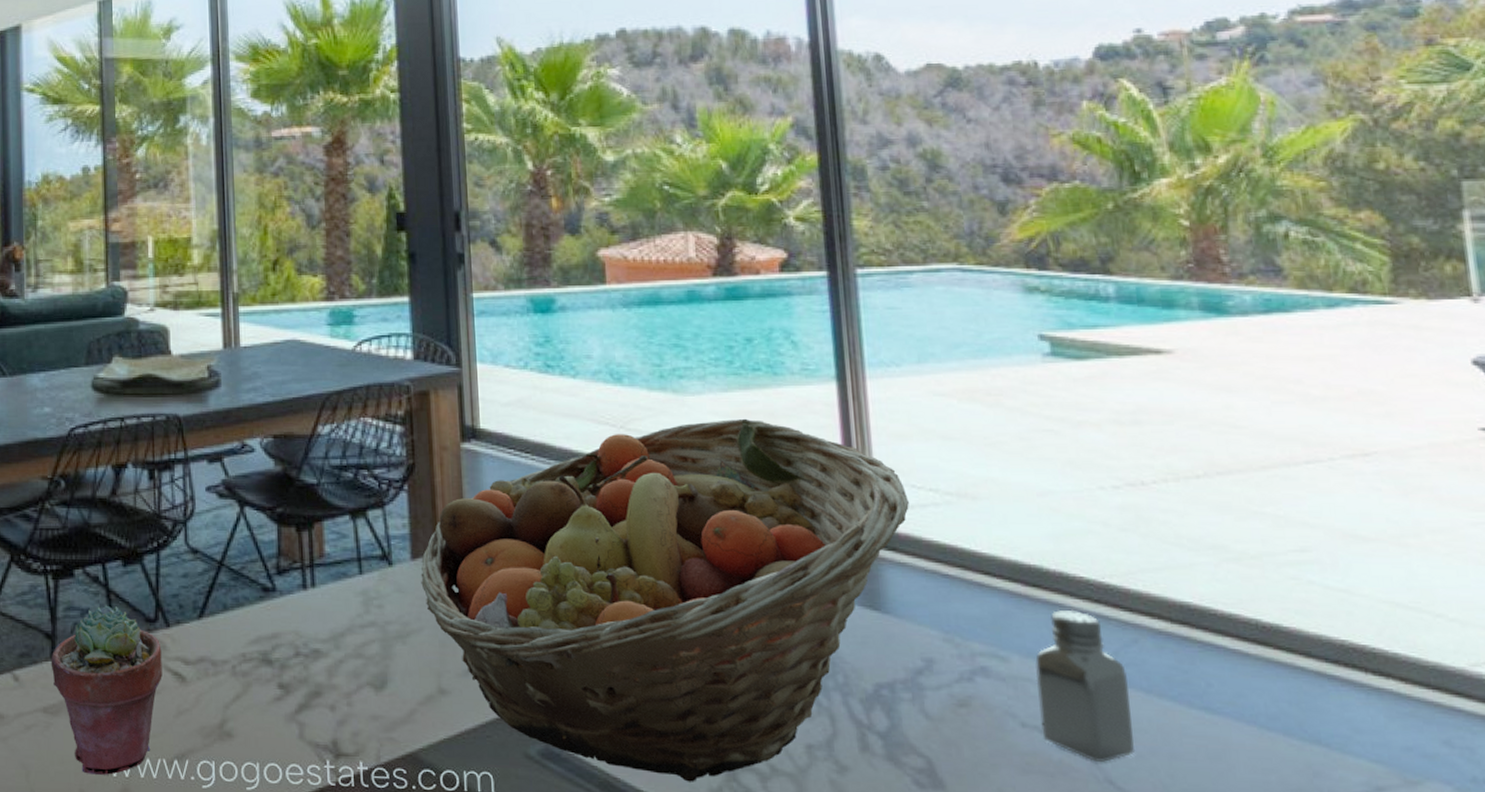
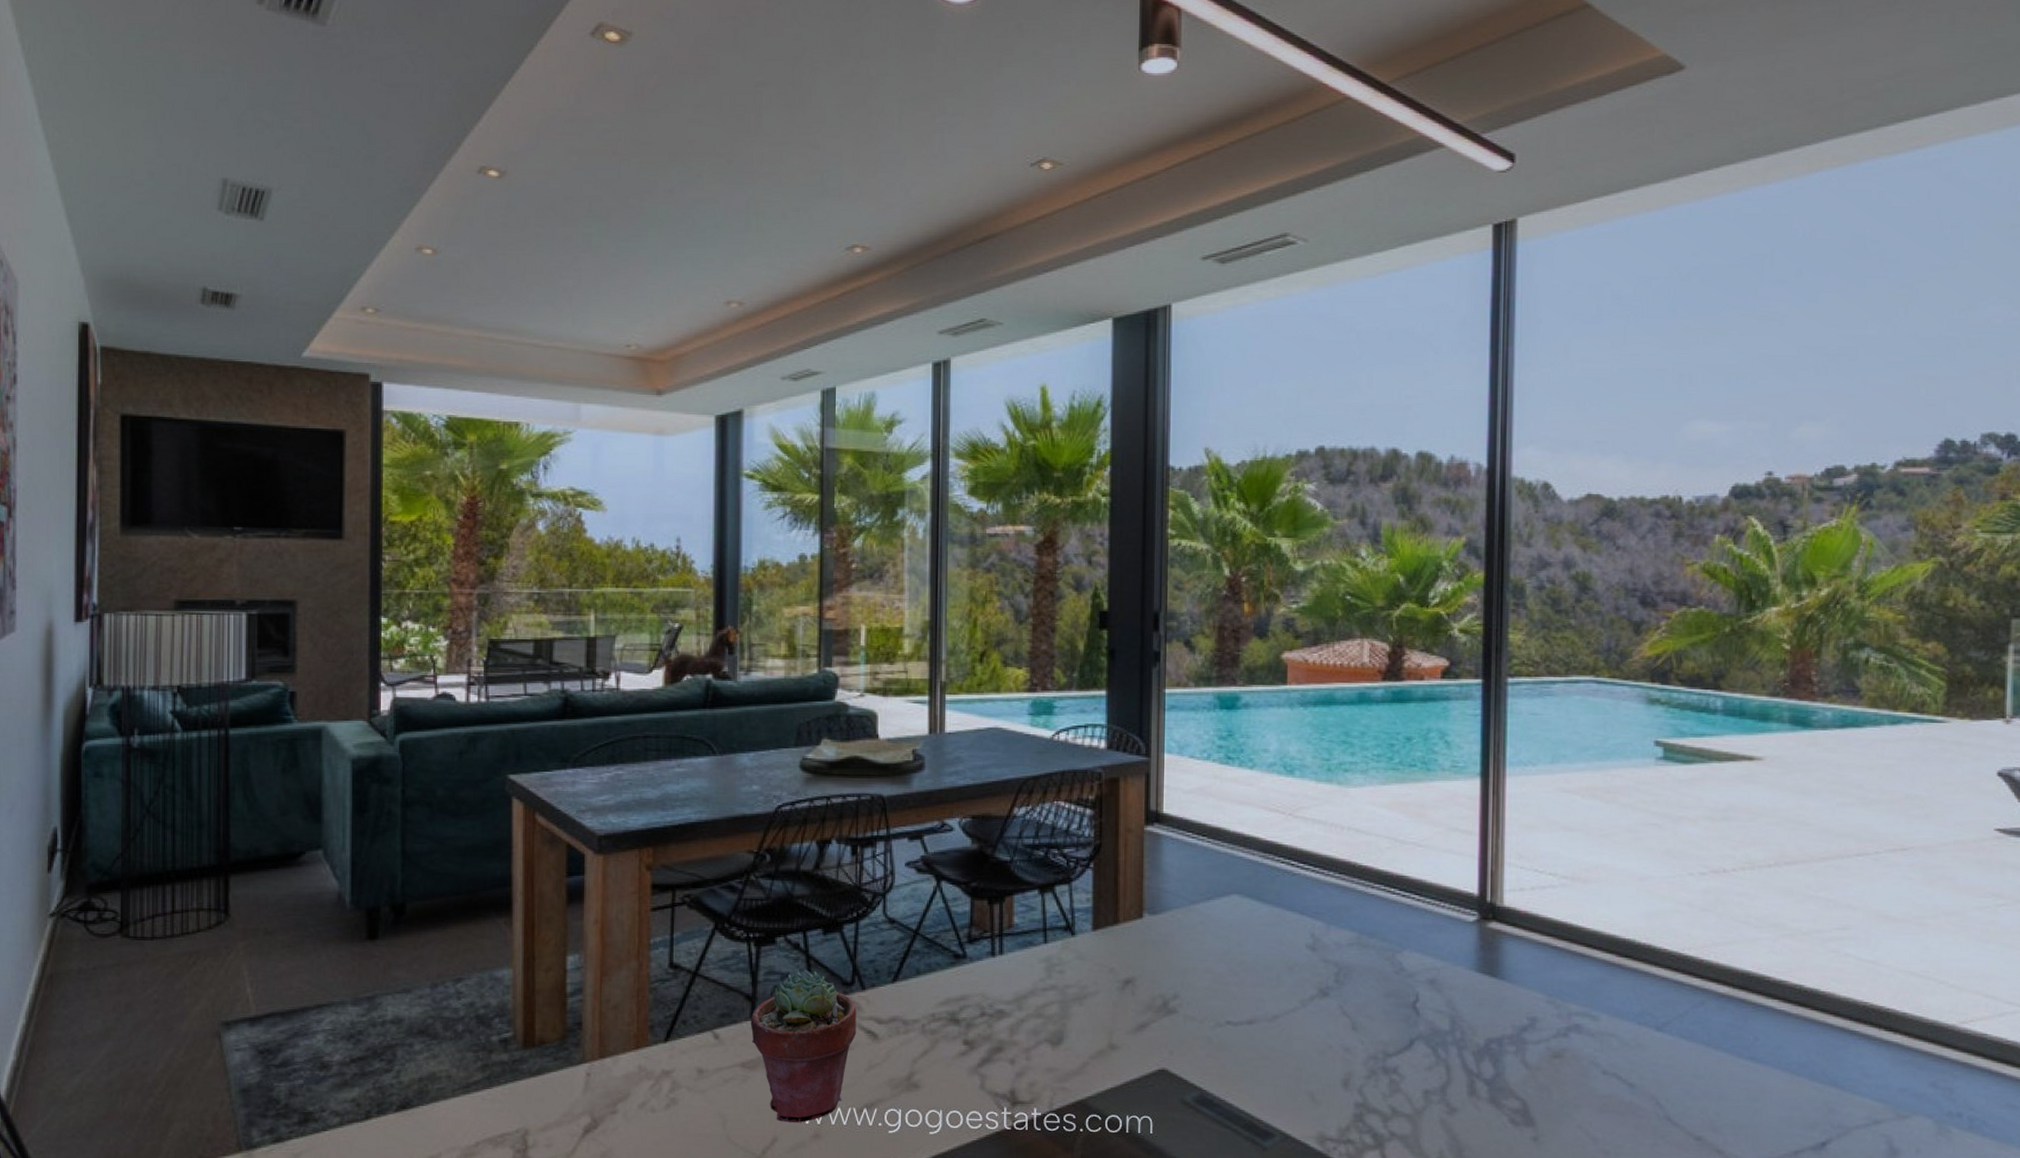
fruit basket: present [421,418,909,782] -> none [1100,809,1531,1123]
saltshaker: present [1035,609,1136,762] -> none [1619,976,1692,1102]

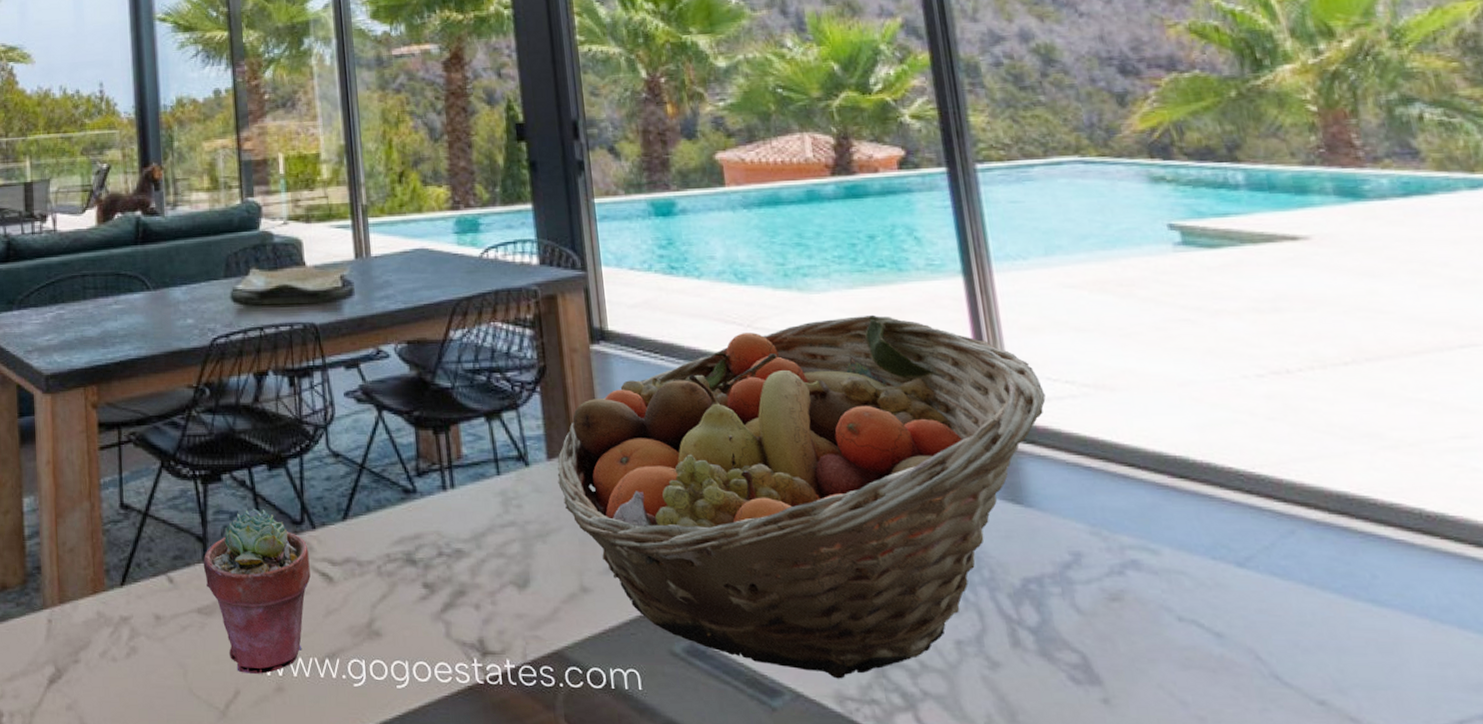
fruit basket: none [1100,809,1531,1123] -> present [557,314,1046,679]

